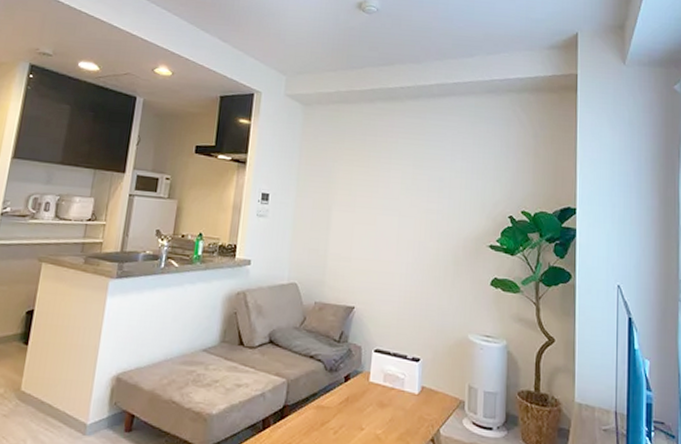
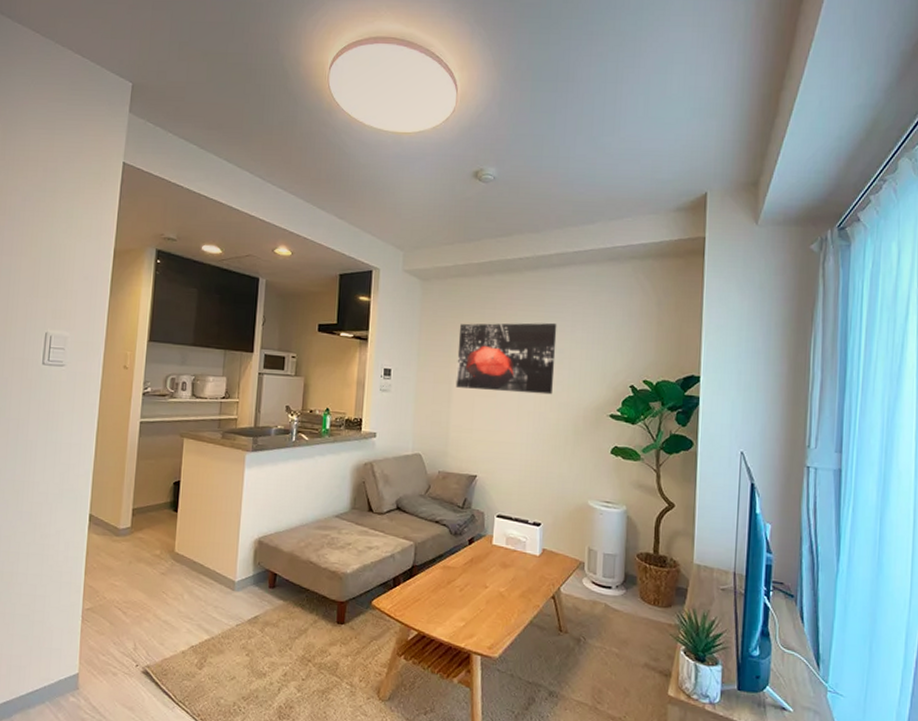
wall art: none [335,149,438,224] -> present [455,322,557,395]

